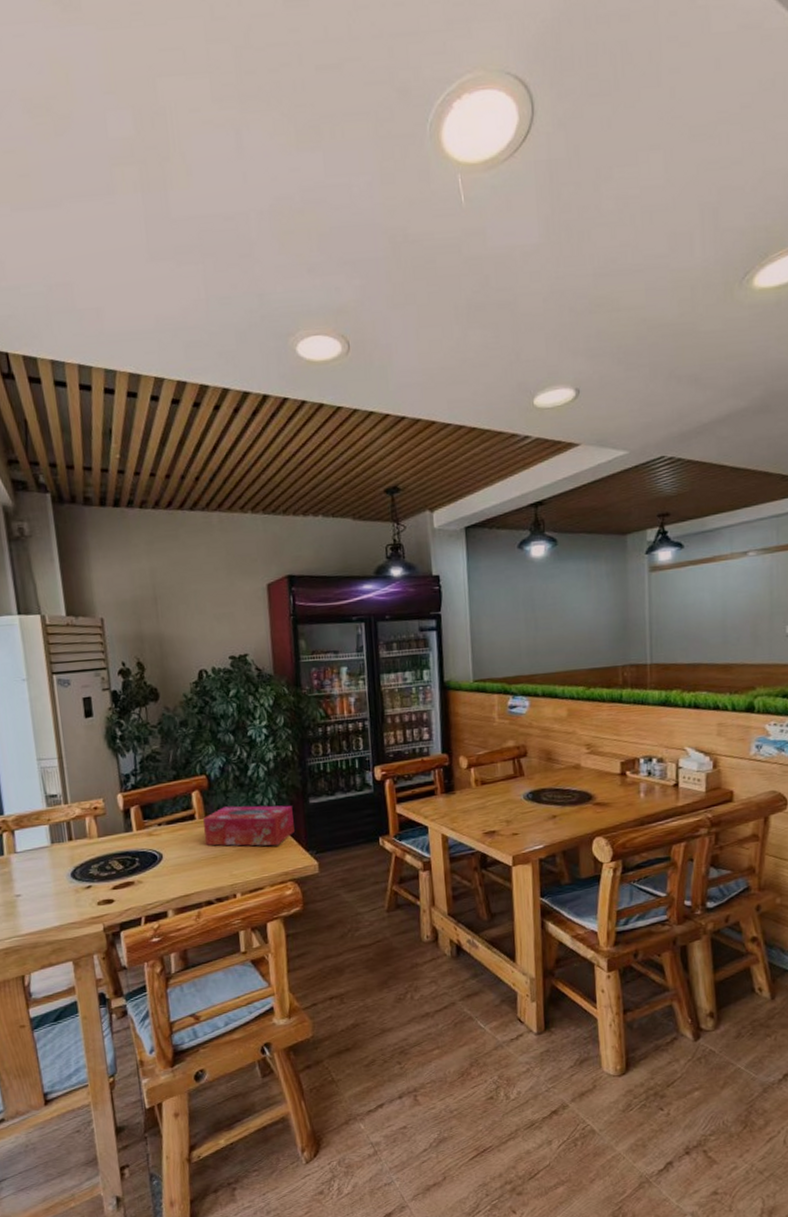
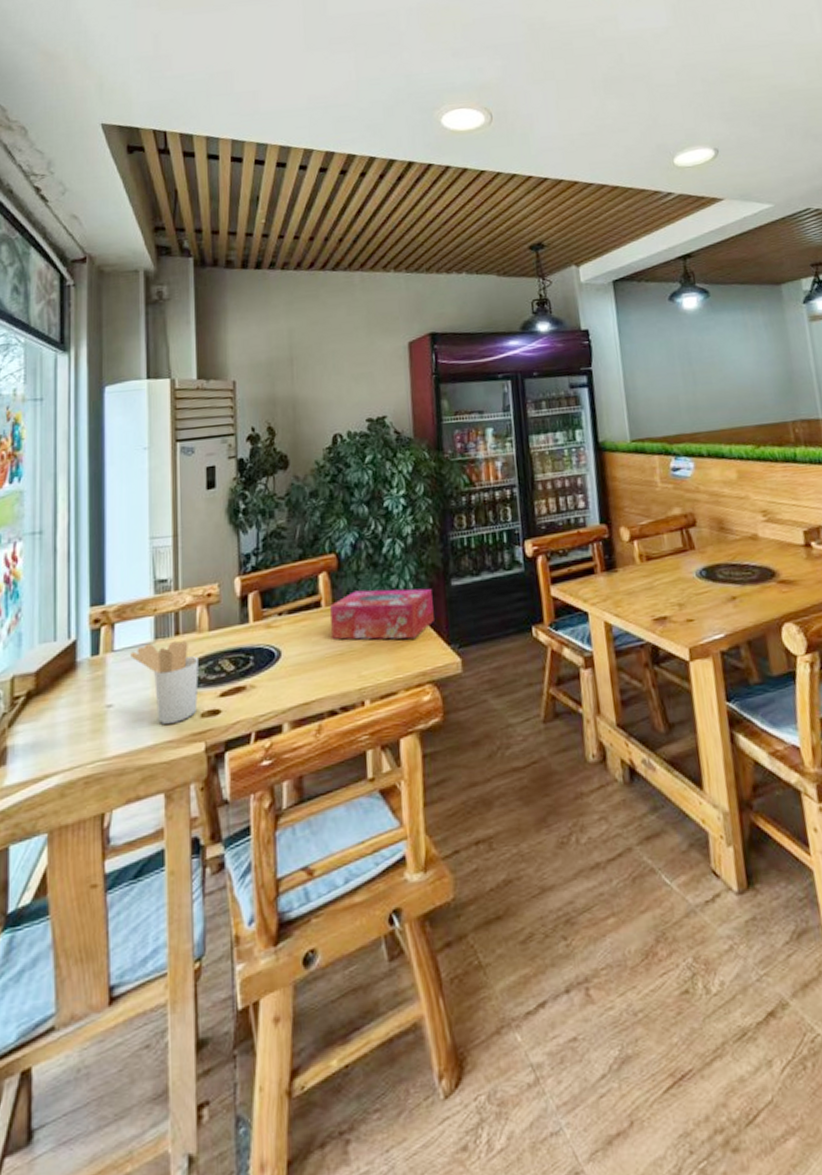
utensil holder: none [31,845,94,910] -> present [130,641,199,724]

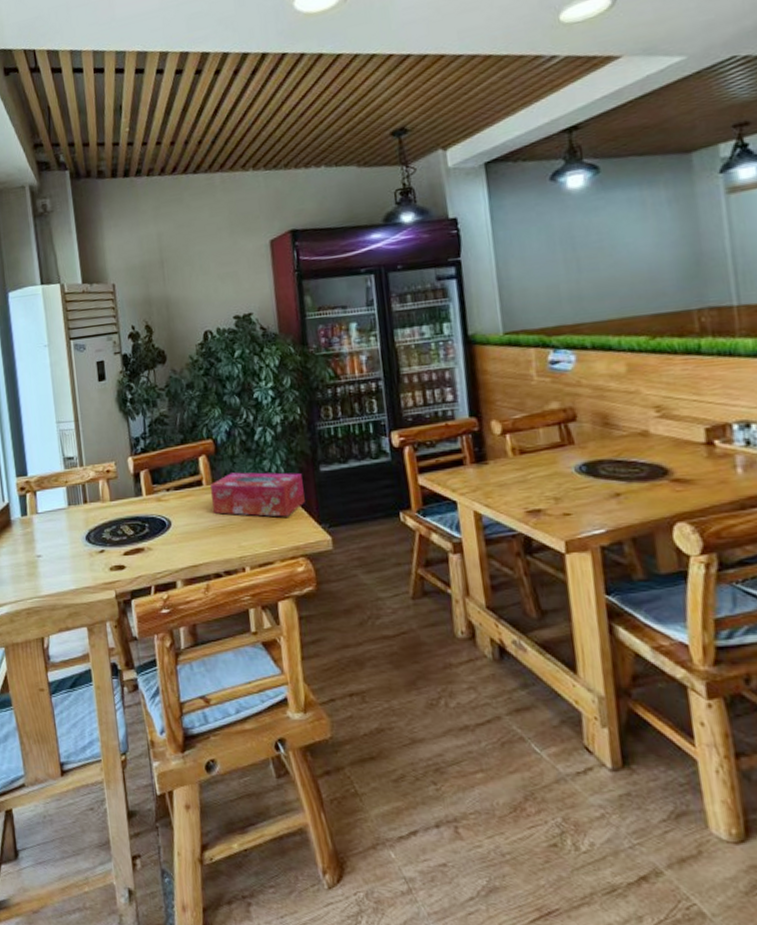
utensil holder: present [130,641,199,724] -> none [51,508,107,573]

